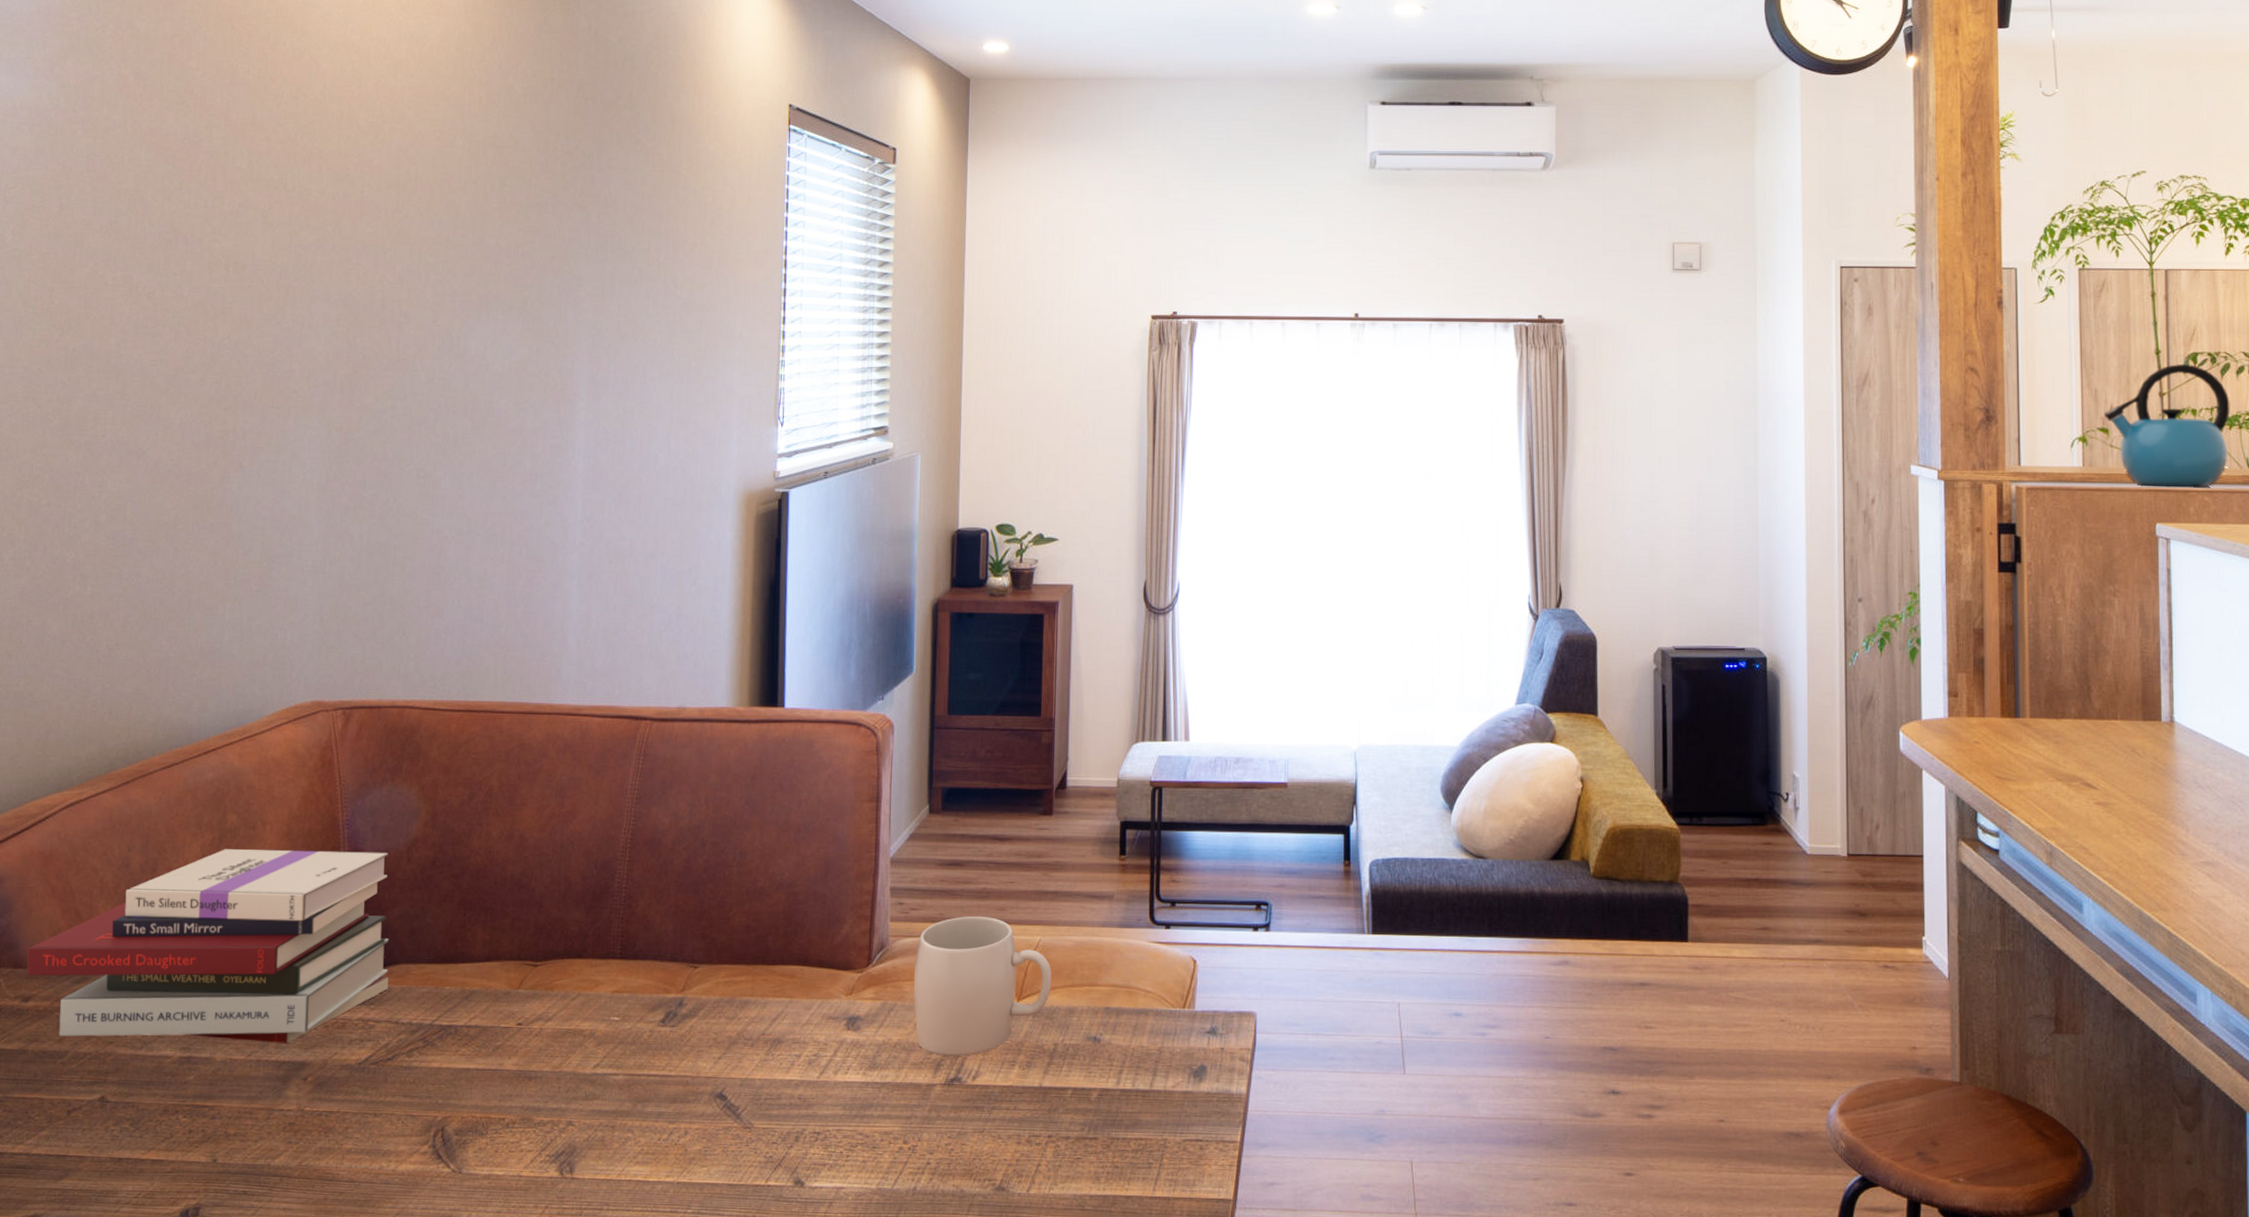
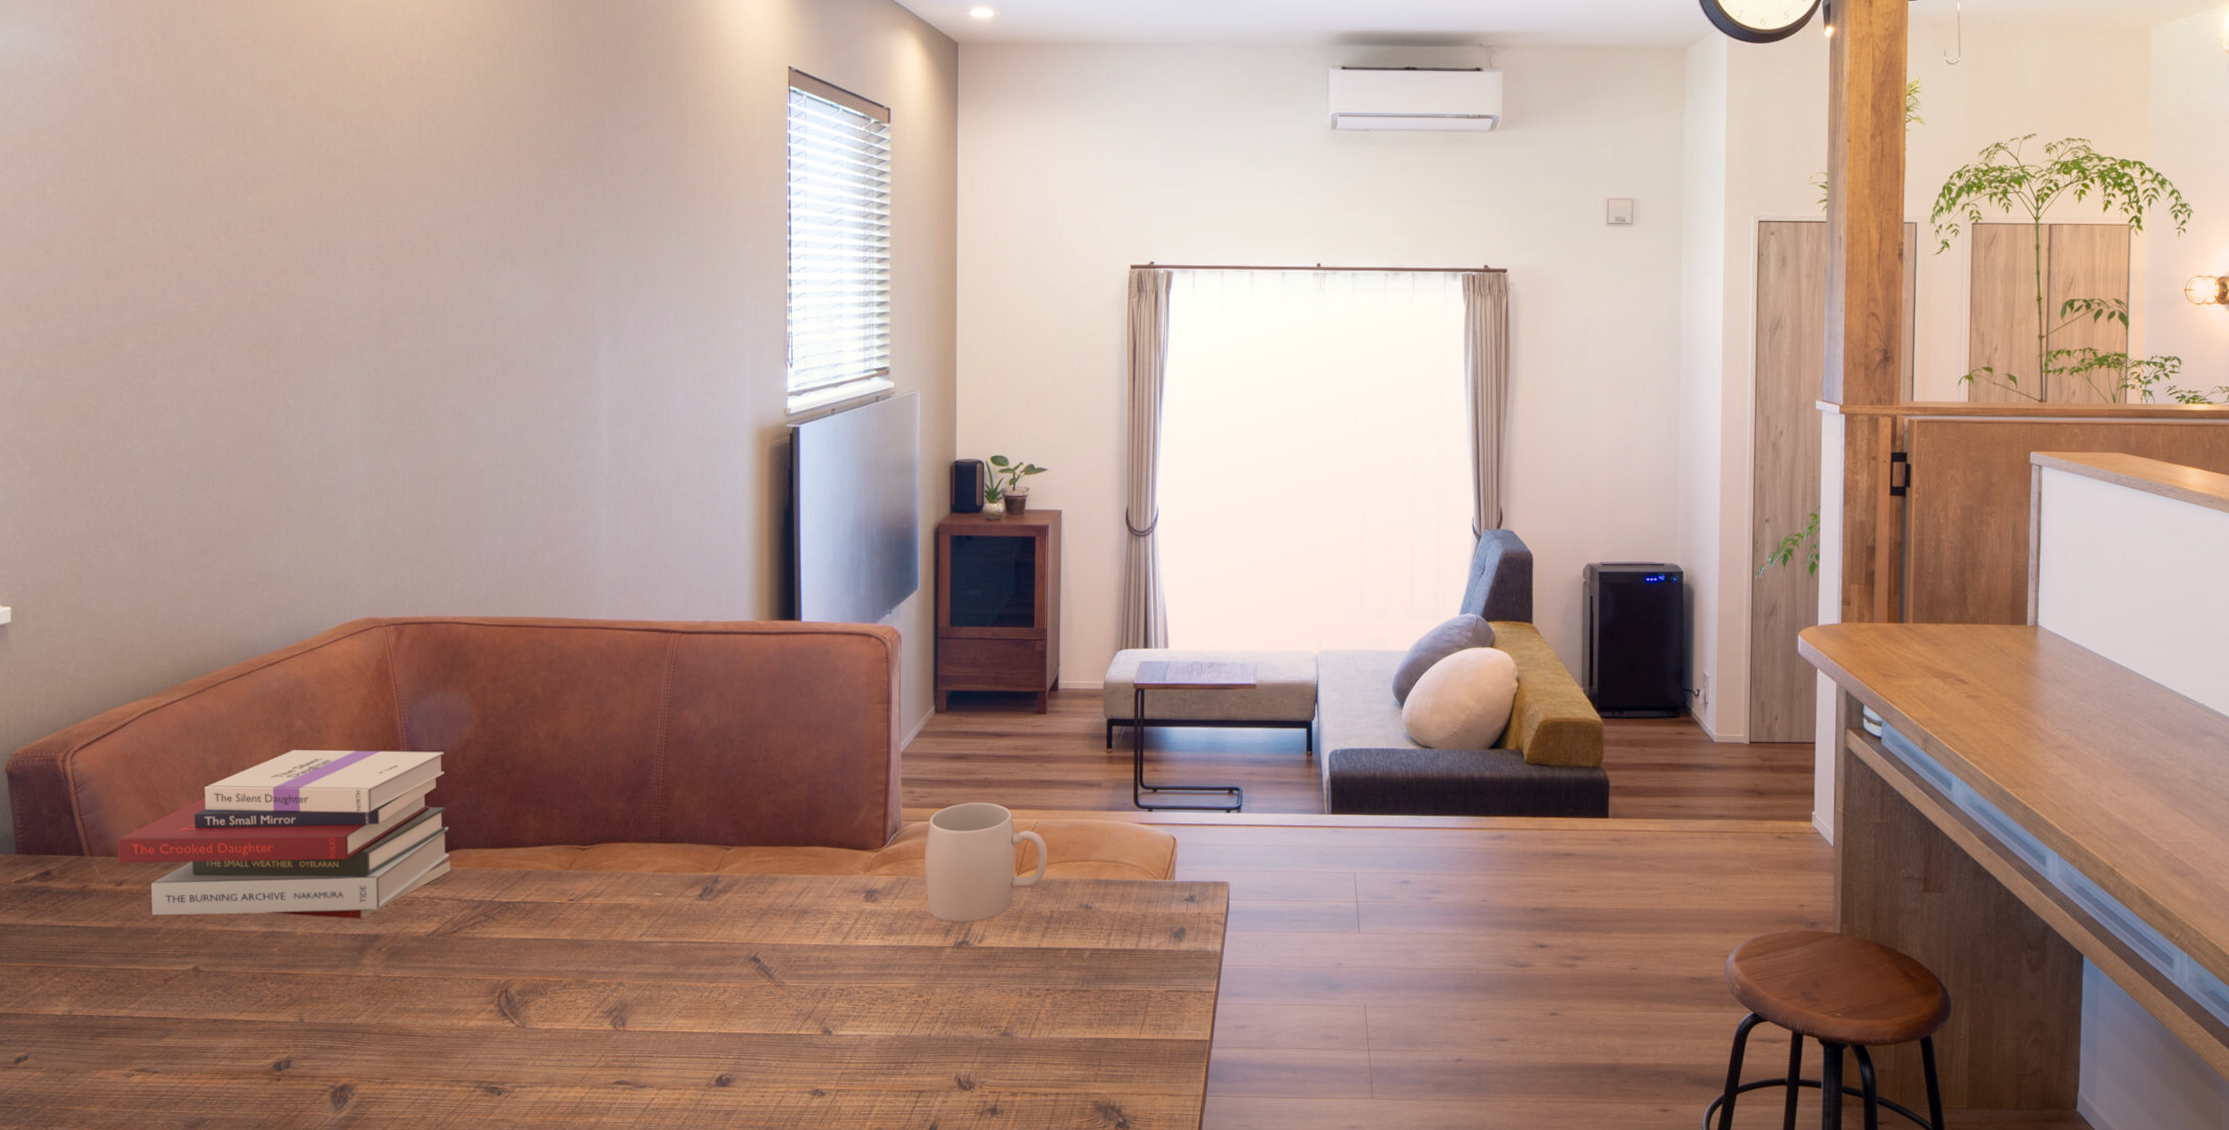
kettle: present [2103,364,2230,487] -> none [1989,310,2101,420]

